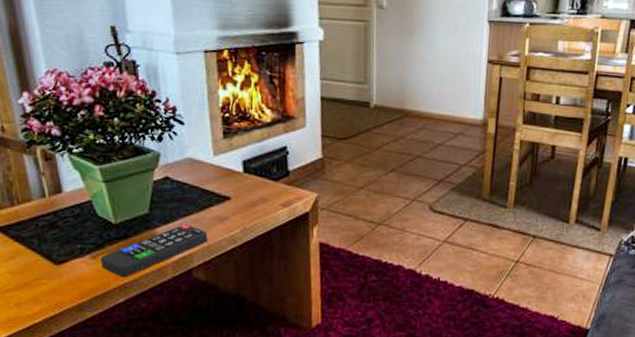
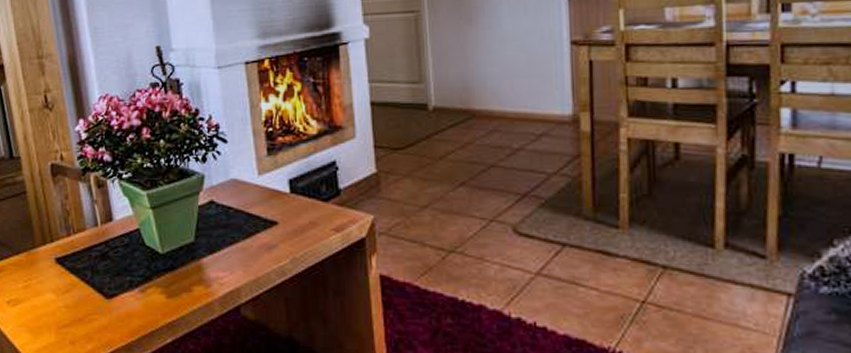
remote control: present [101,224,208,278] -> none [149,254,255,315]

